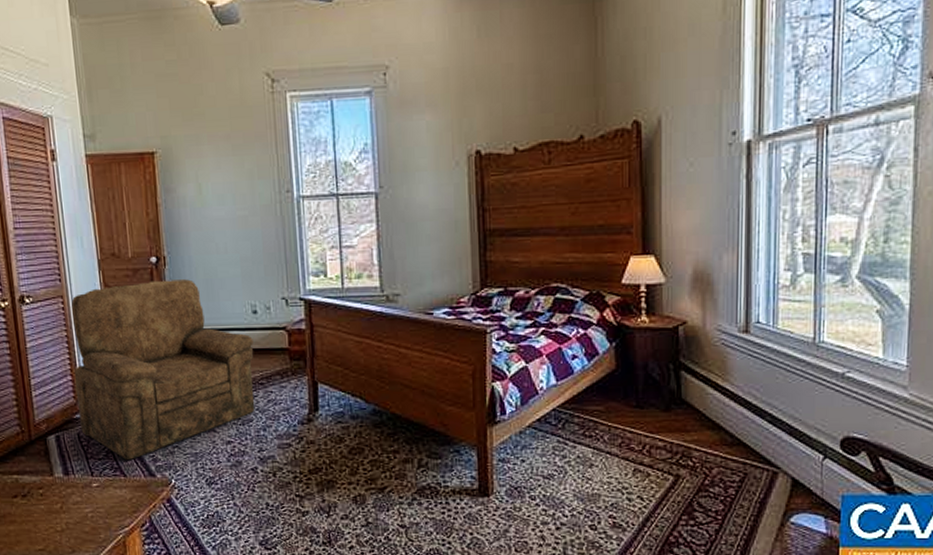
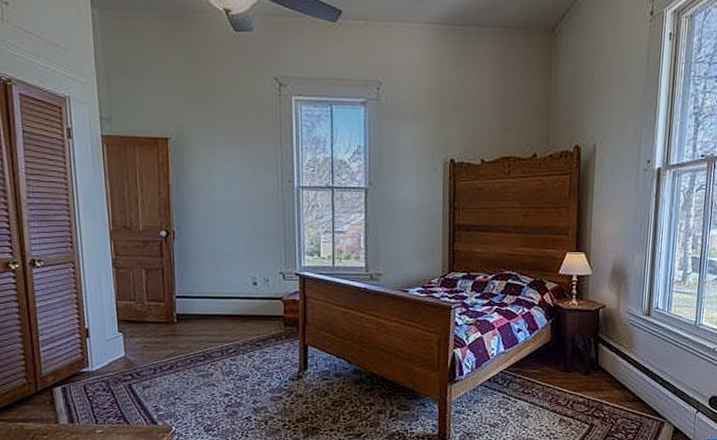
armchair: present [71,279,255,460] -> none [81,252,253,409]

